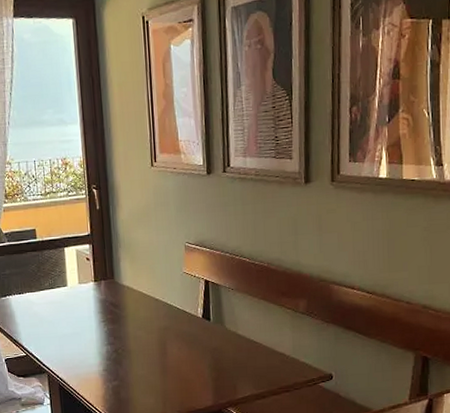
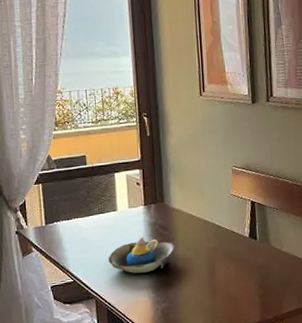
decorative bowl: none [59,313,126,351] -> present [108,236,175,274]

